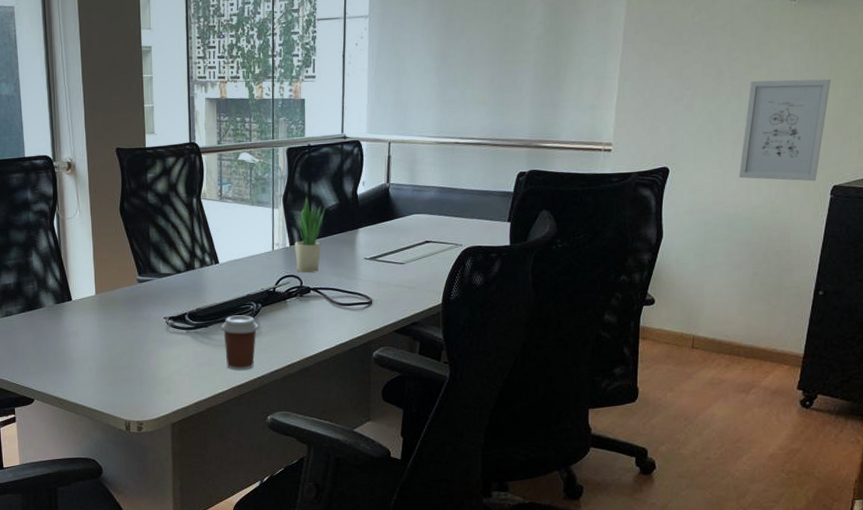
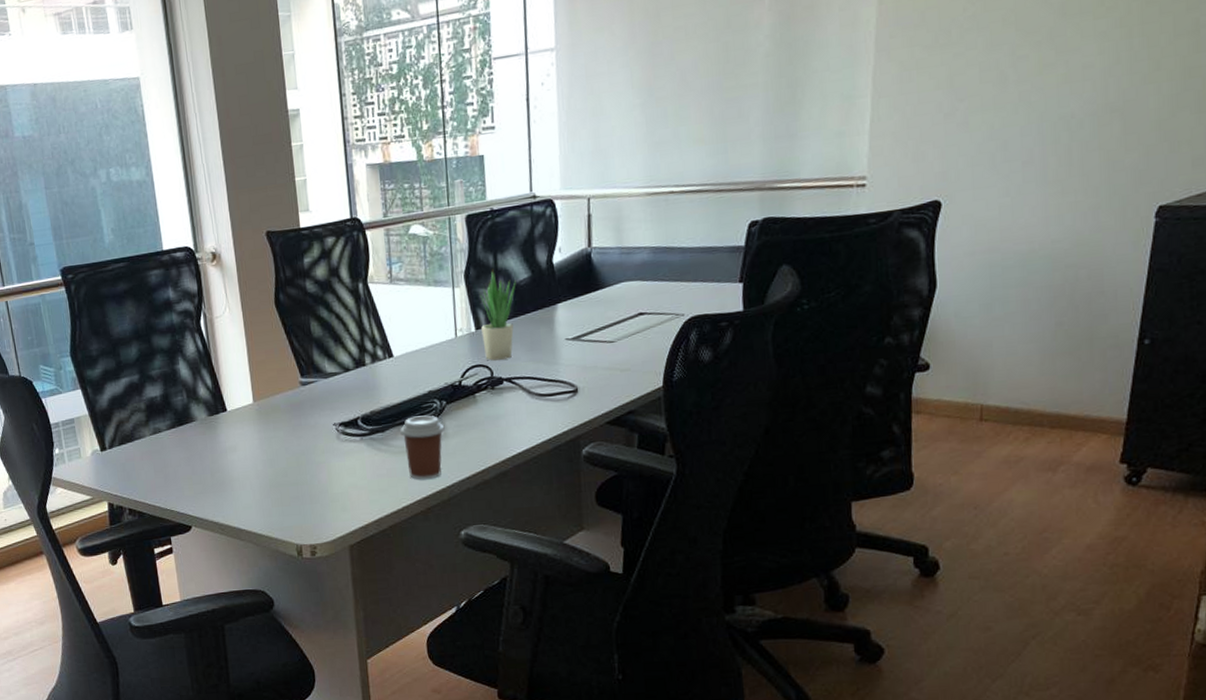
wall art: present [739,78,830,182] -> none [1033,71,1150,207]

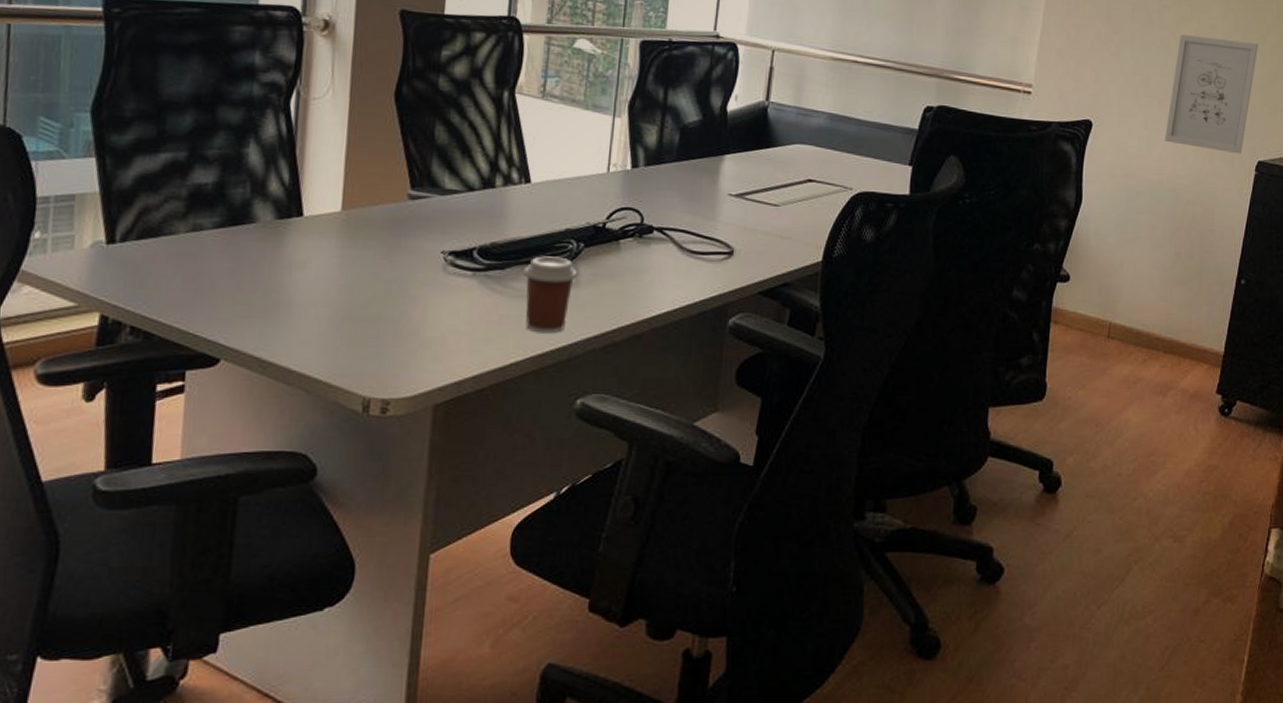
potted plant: present [480,269,516,361] -> none [637,104,685,206]
wall art: none [1033,71,1150,207] -> present [1165,33,1258,154]

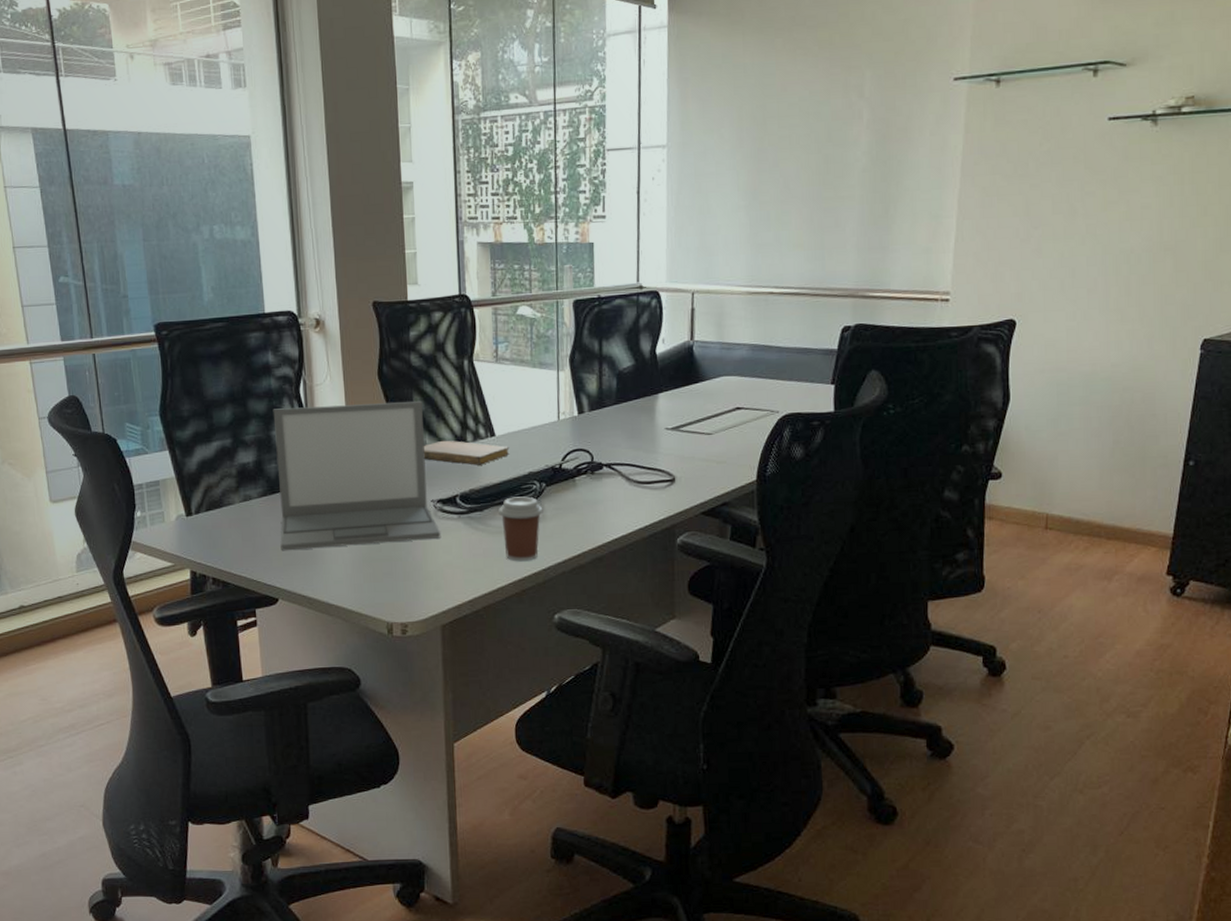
laptop: none [233,121,449,299] -> present [273,401,441,551]
notebook: none [439,181,546,215] -> present [423,440,510,465]
wall art: present [1165,33,1258,154] -> none [1096,216,1198,335]

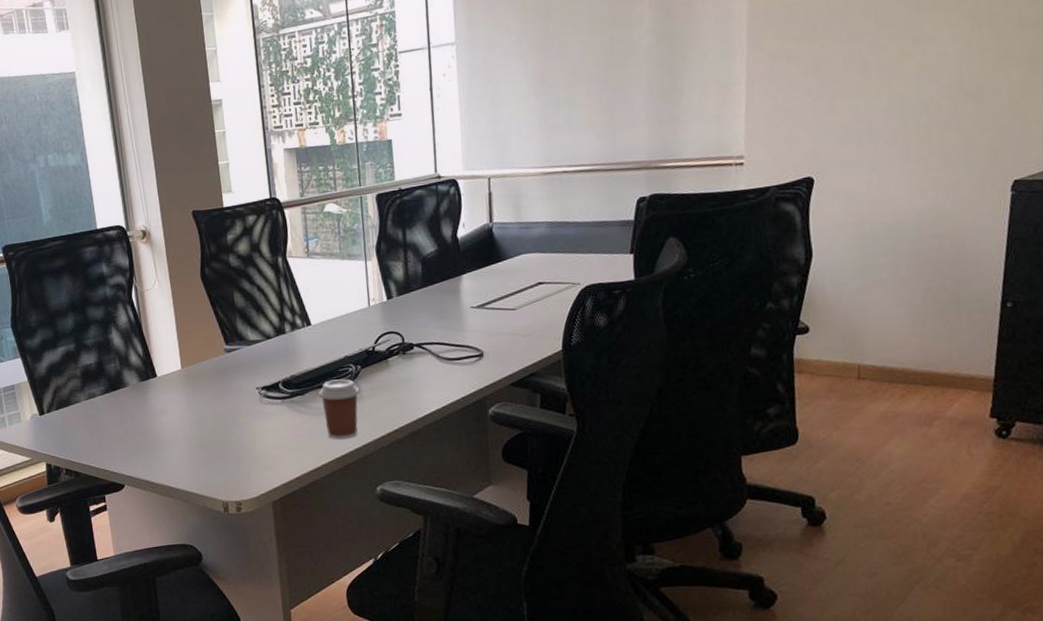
laptop: present [273,401,441,551] -> none [109,298,267,442]
notebook: present [423,440,510,465] -> none [245,332,326,353]

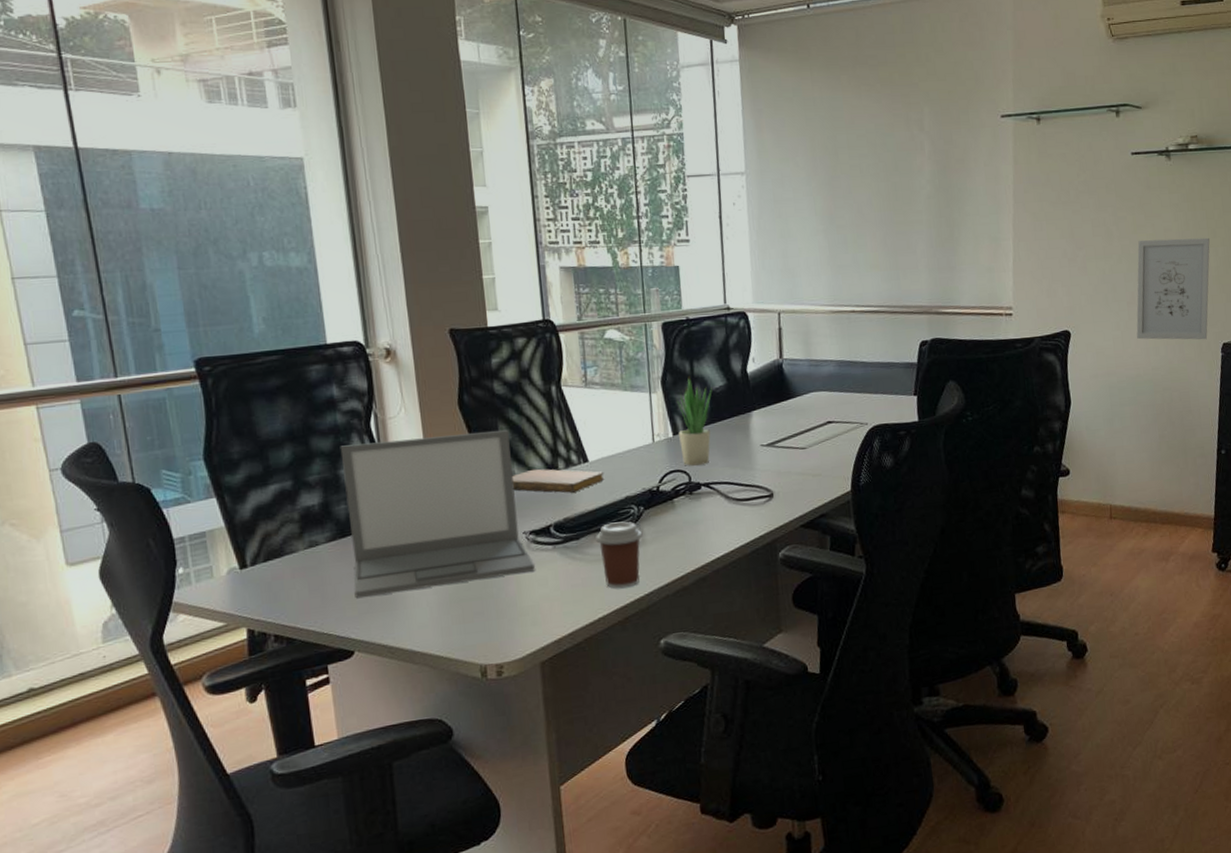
laptop: none [109,298,267,442] -> present [340,430,536,599]
notebook: none [245,332,326,353] -> present [511,468,605,493]
potted plant: none [390,243,424,328] -> present [677,376,712,466]
wall art: none [897,58,1000,182] -> present [1136,237,1210,340]

